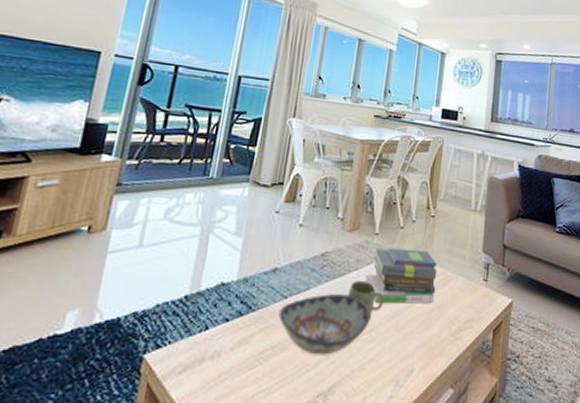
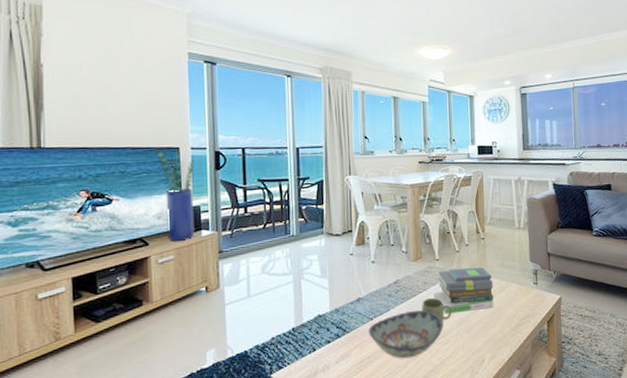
vase: none [59,48,116,164] -> present [157,146,195,241]

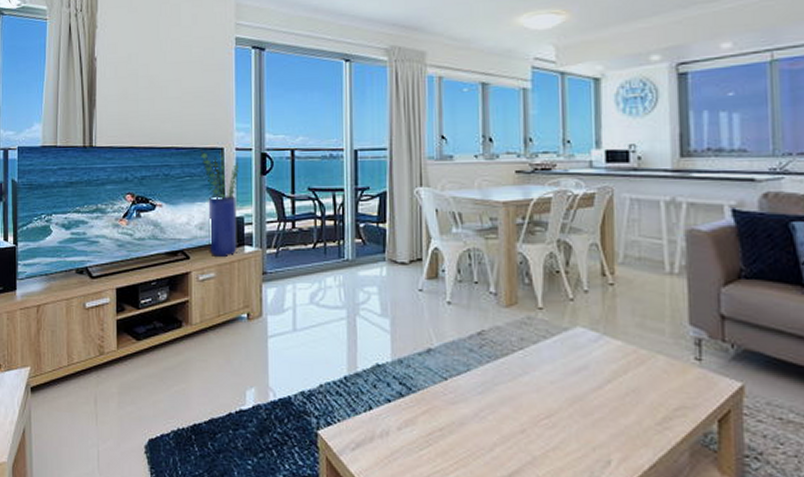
decorative bowl: present [368,310,443,359] -> none [441,375,547,440]
mug: present [421,297,452,327] -> none [515,360,561,403]
books: present [433,267,494,314] -> none [533,323,628,387]

